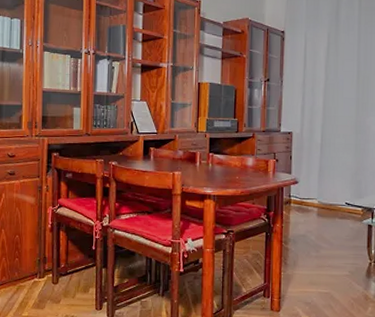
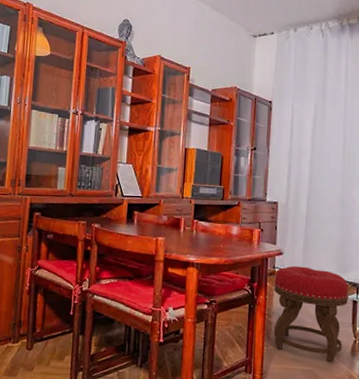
stool: none [289,194,364,284] -> present [273,265,349,362]

